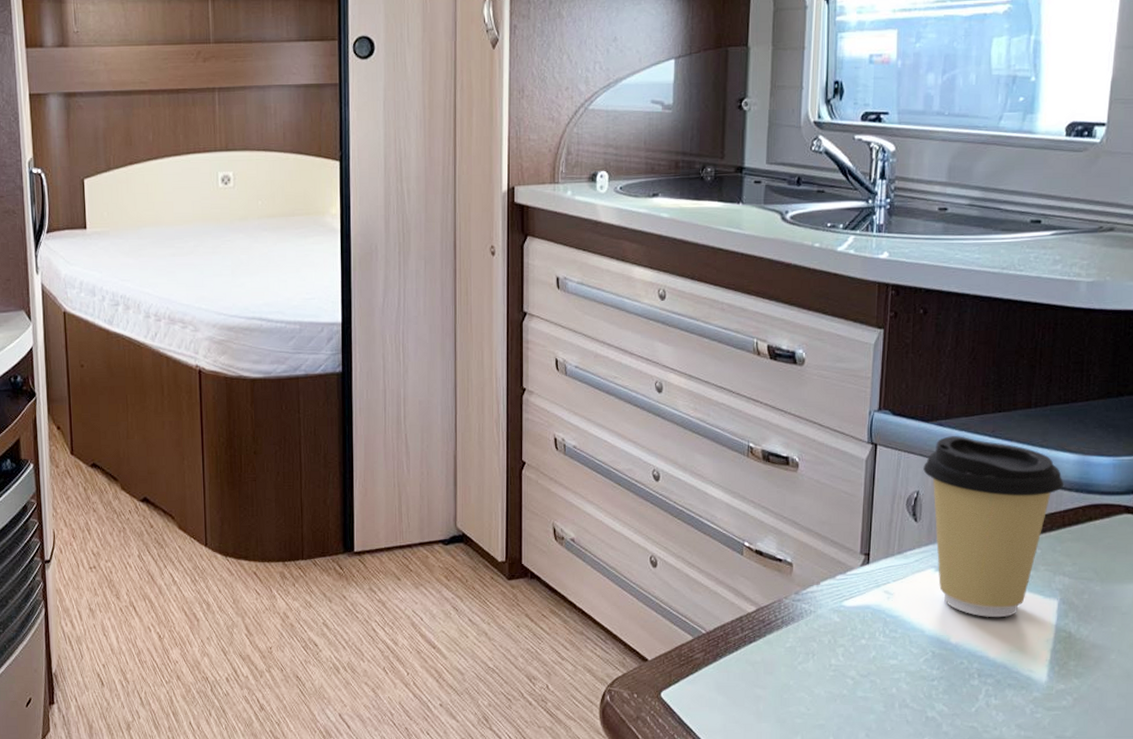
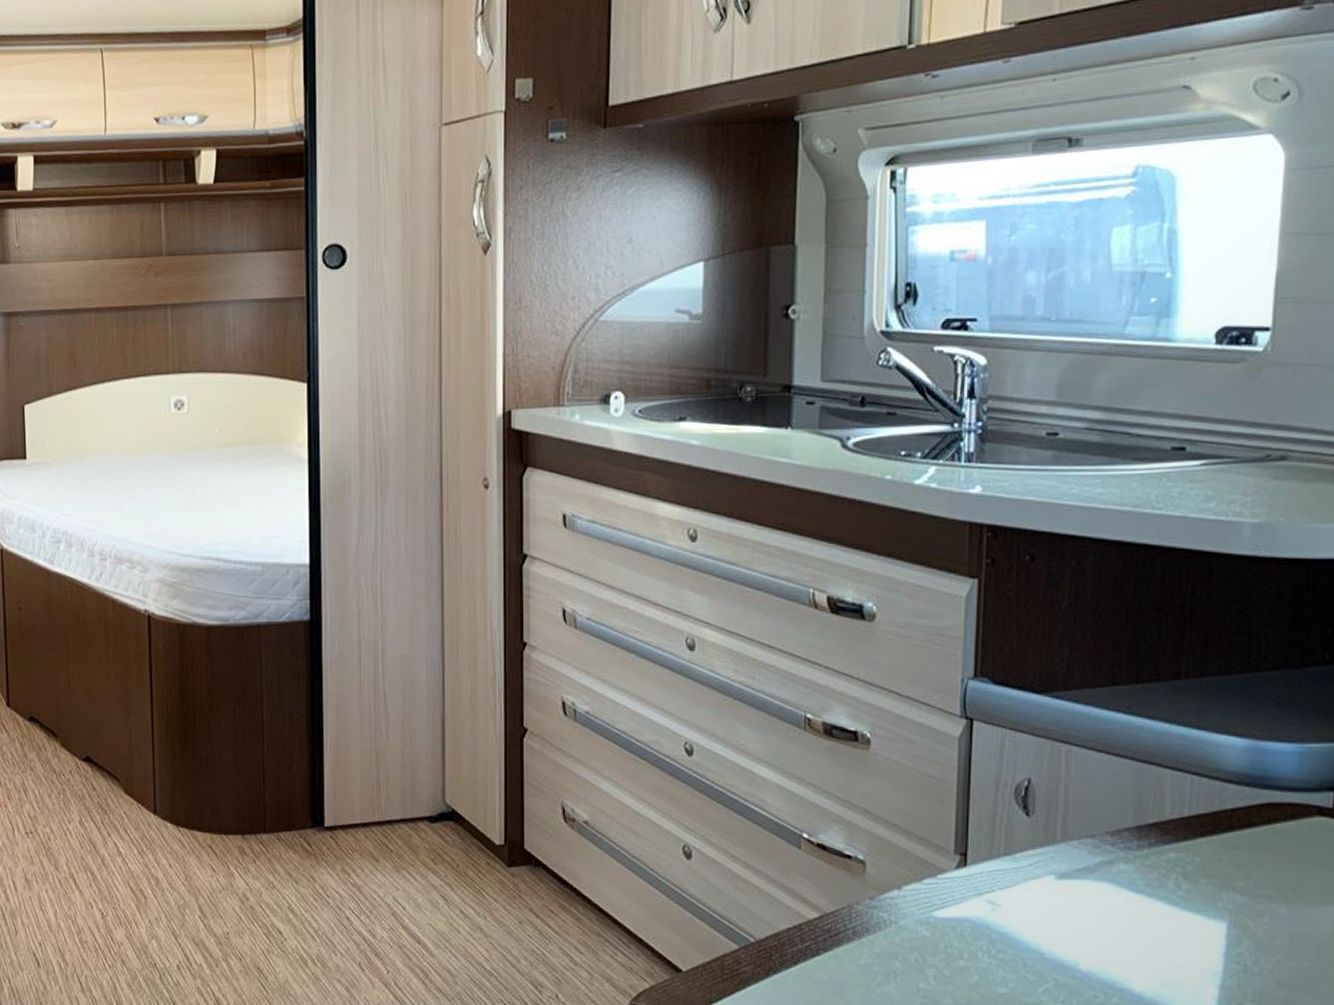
coffee cup: present [923,436,1064,618] -> none [1036,712,1229,942]

